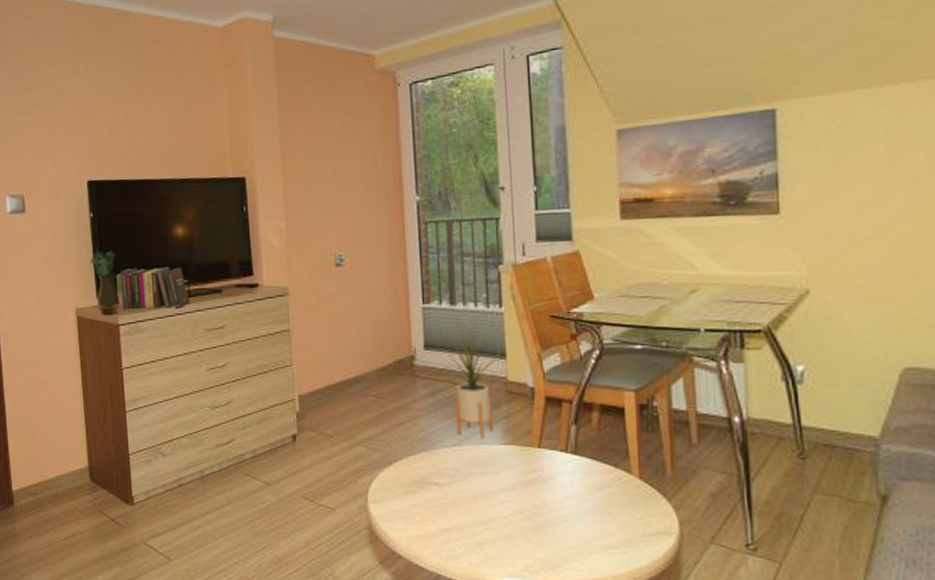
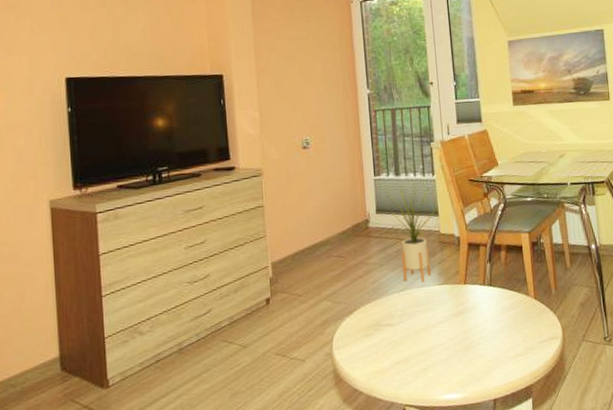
vase: present [90,249,120,315] -> none [66,141,98,205]
books: present [116,267,190,310] -> none [95,155,170,198]

